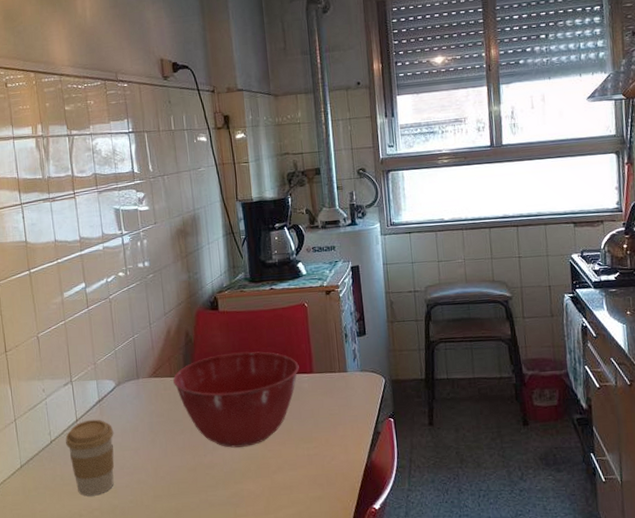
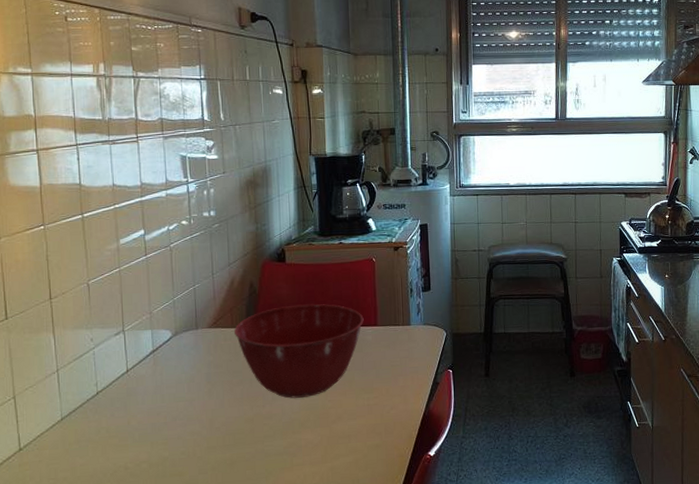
coffee cup: present [65,419,115,496] -> none [114,369,168,449]

